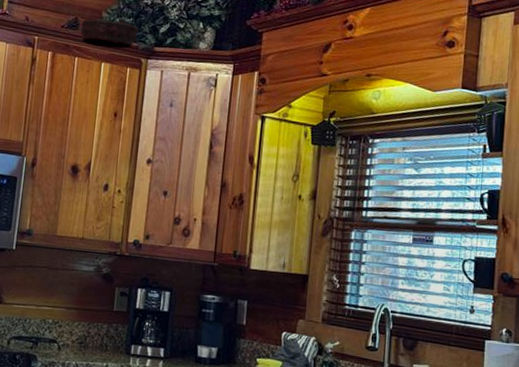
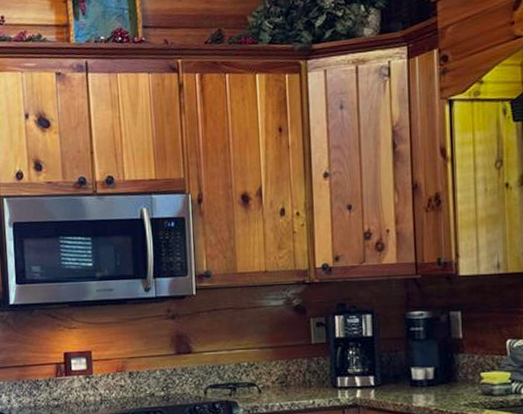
decorative basket: present [80,19,139,49] -> none [225,20,292,58]

